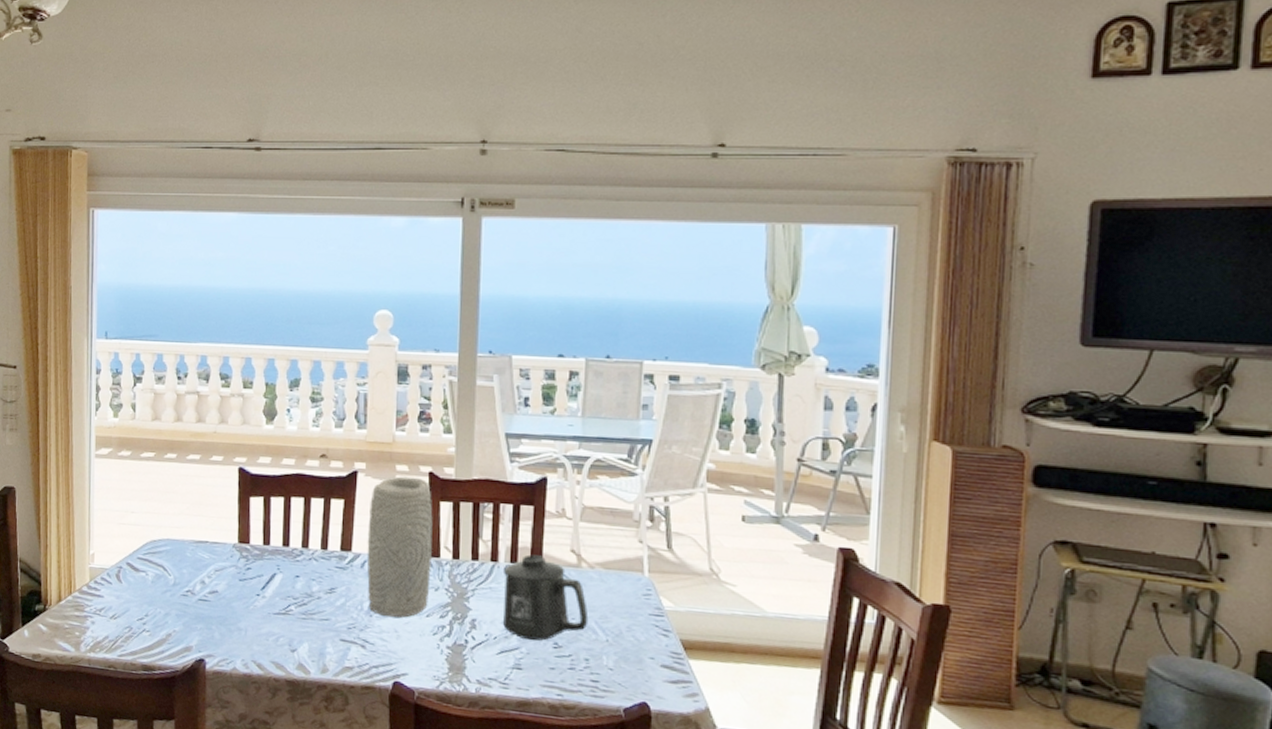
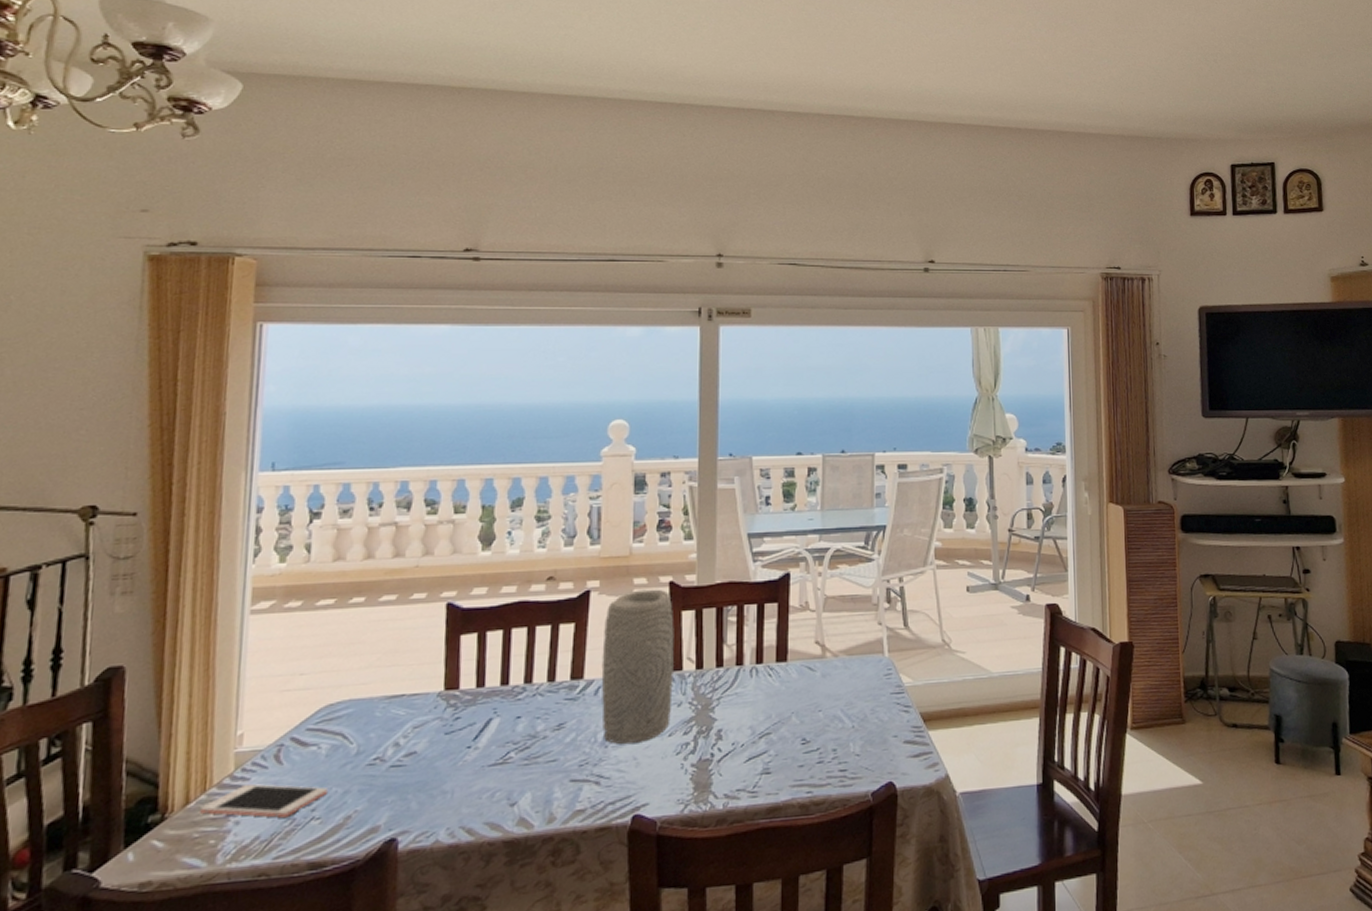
cell phone: none [69,593,155,625] -> present [200,783,329,818]
mug: present [503,554,589,641] -> none [750,652,835,742]

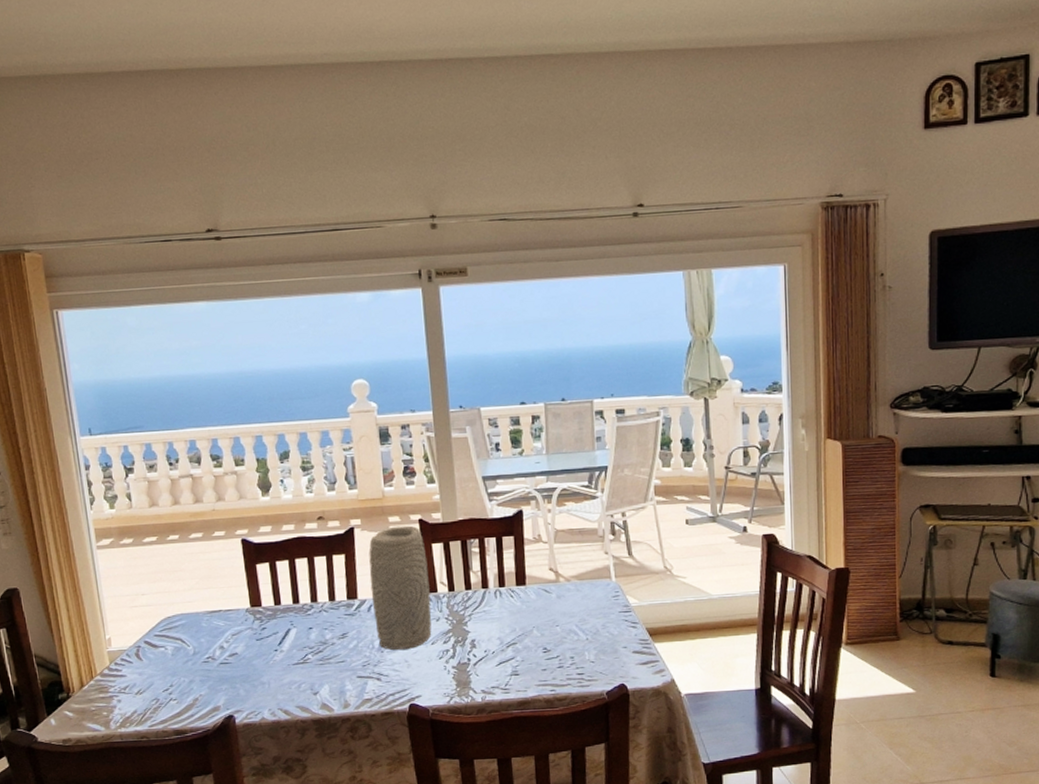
cell phone: present [200,783,329,818] -> none [92,673,179,698]

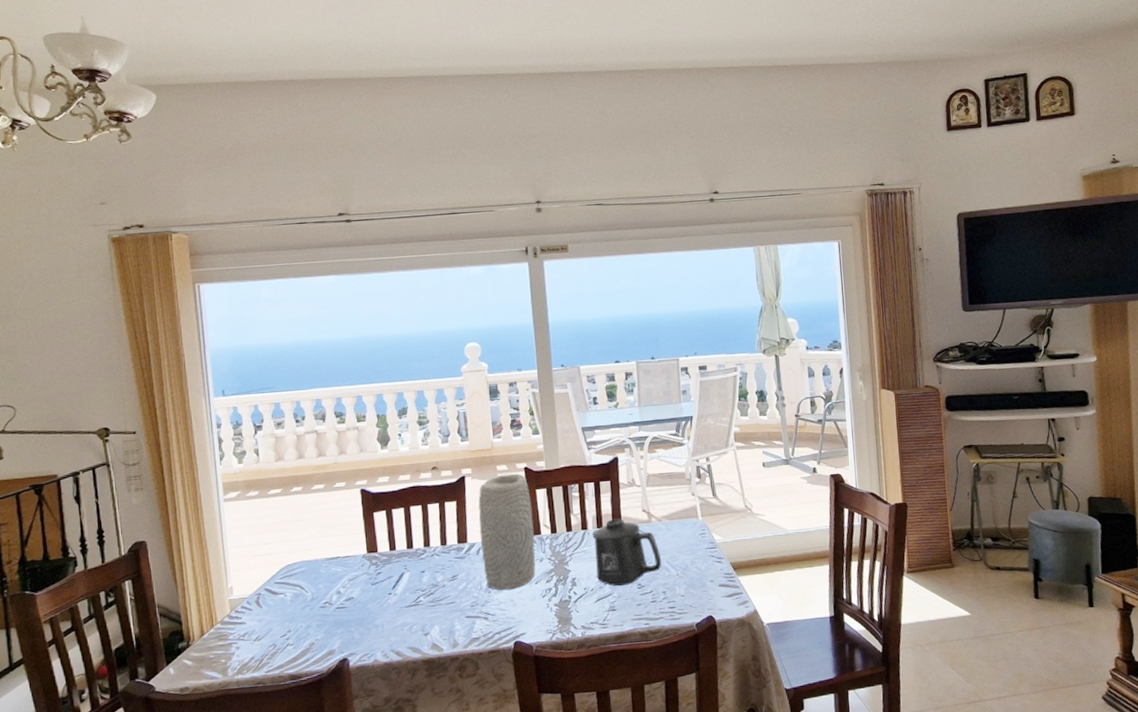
mug: none [494,577,570,650] -> present [593,518,662,587]

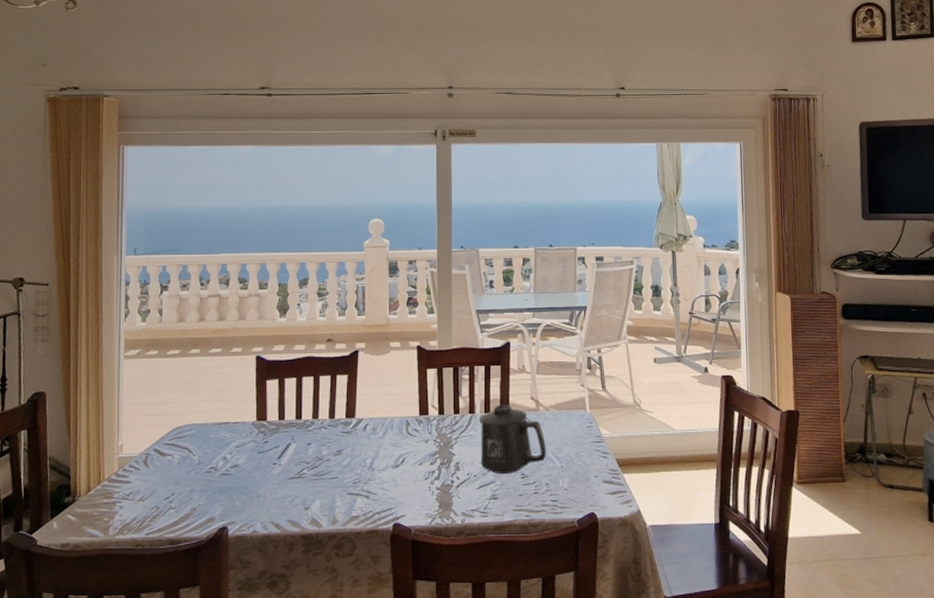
vase: present [478,473,536,591] -> none [368,351,422,470]

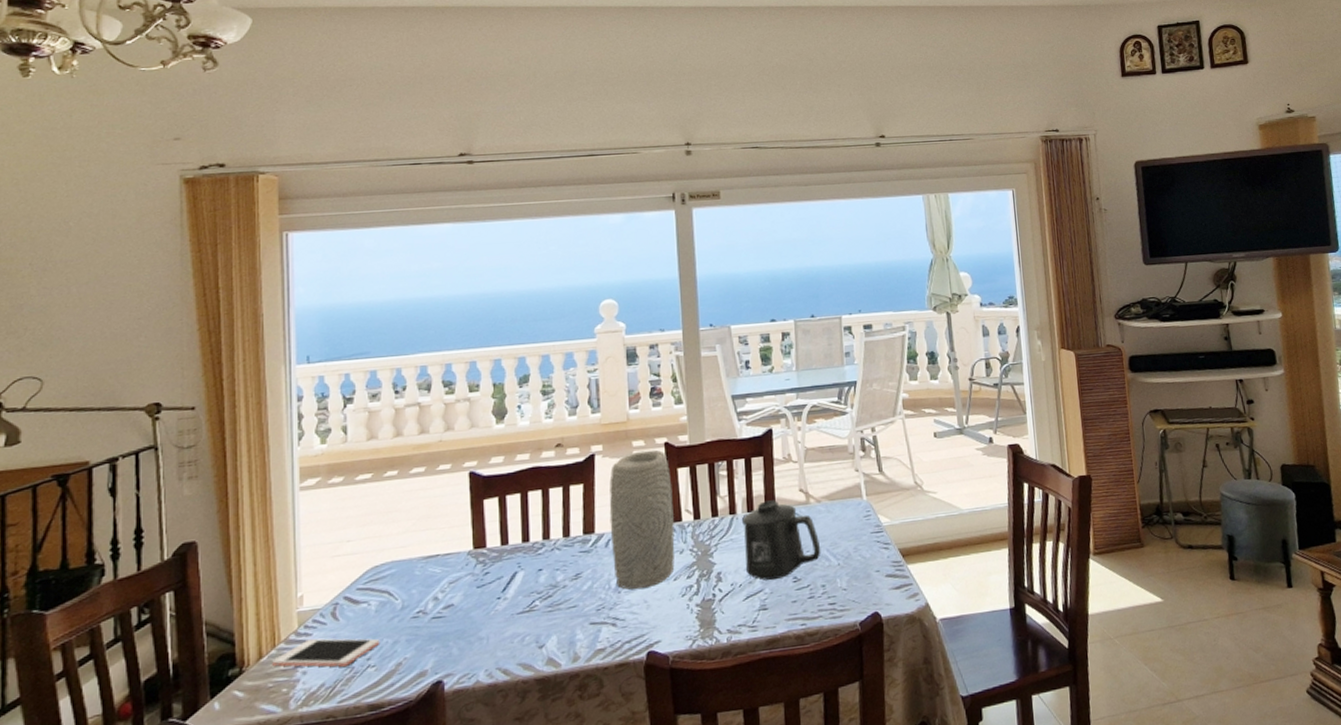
cell phone: none [97,480,180,506] -> present [272,638,381,667]
vase: none [368,351,422,470] -> present [609,449,675,590]

